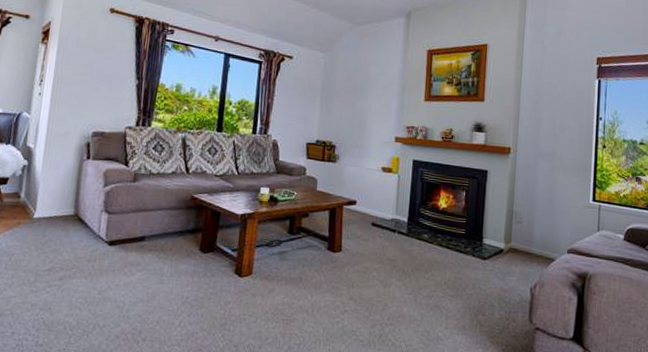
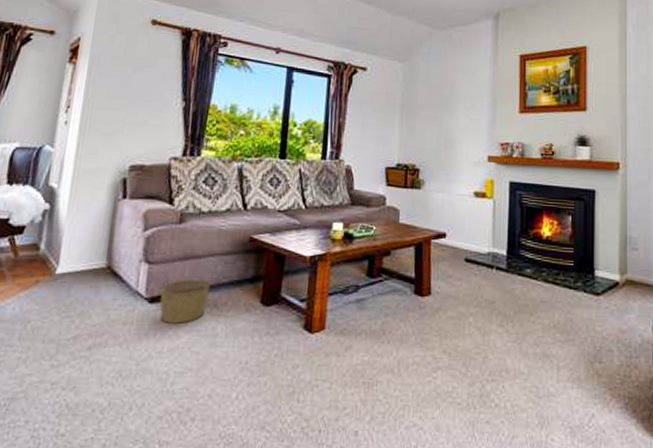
basket: none [117,228,159,264] -> present [160,279,210,324]

